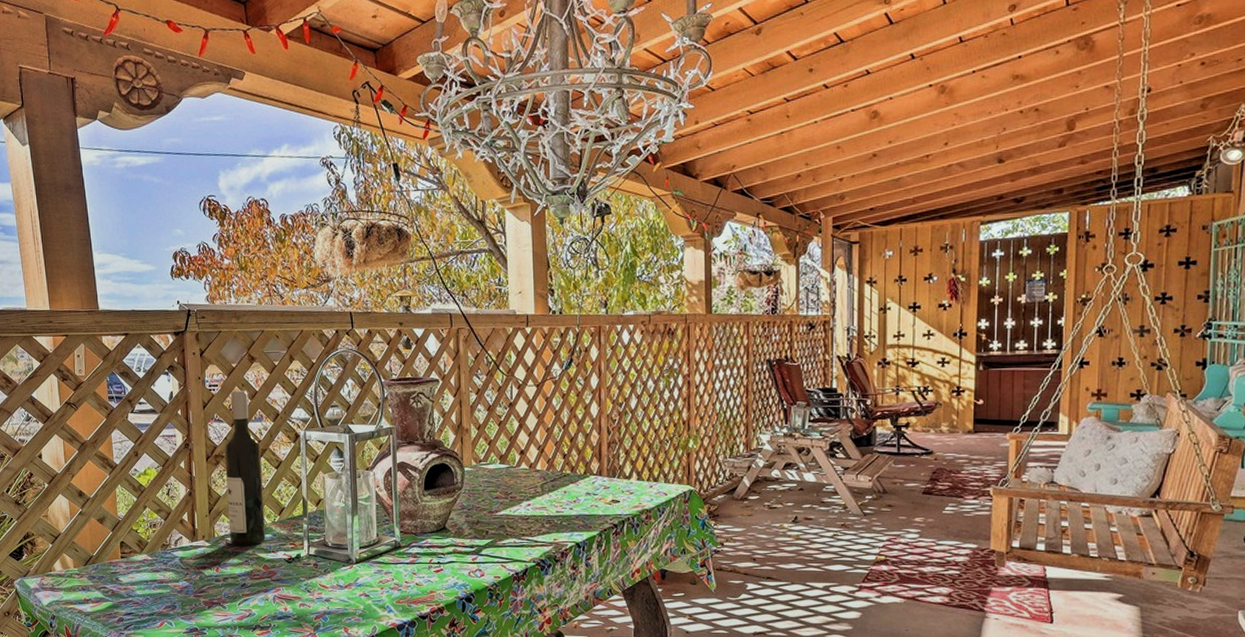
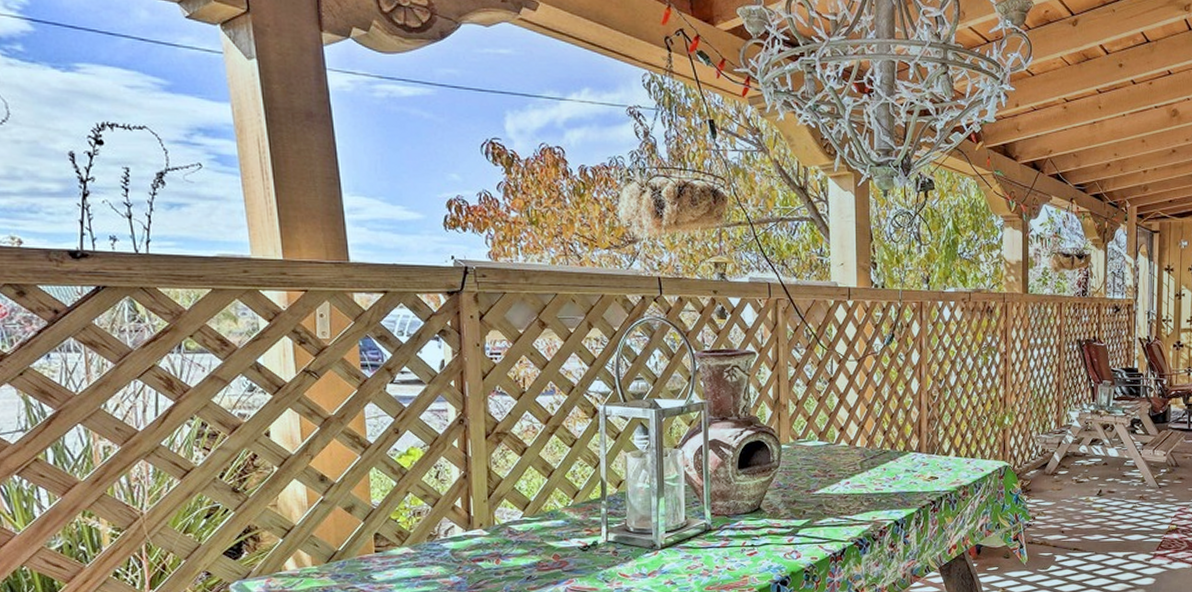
bottle: present [224,390,266,546] -> none [507,359,557,534]

